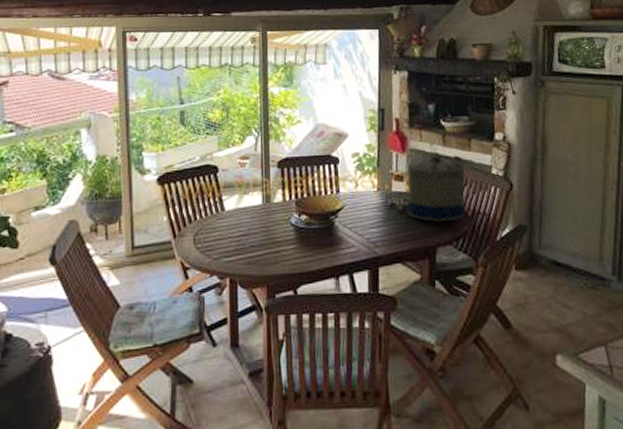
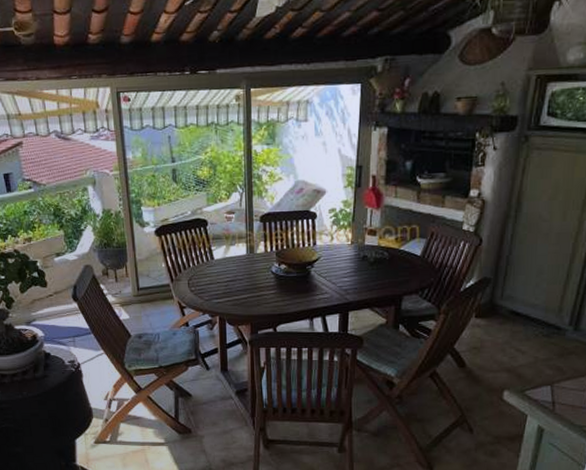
water jug: present [407,142,465,221] -> none [378,198,436,273]

